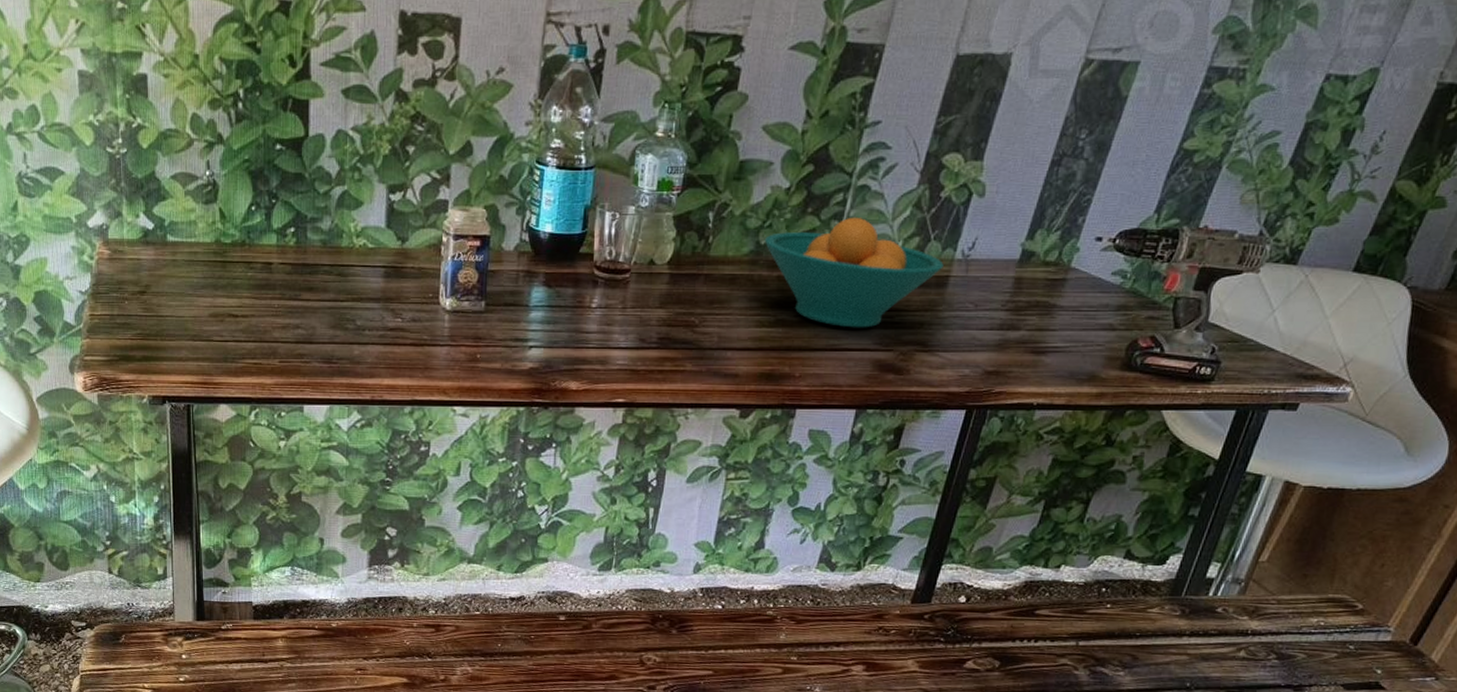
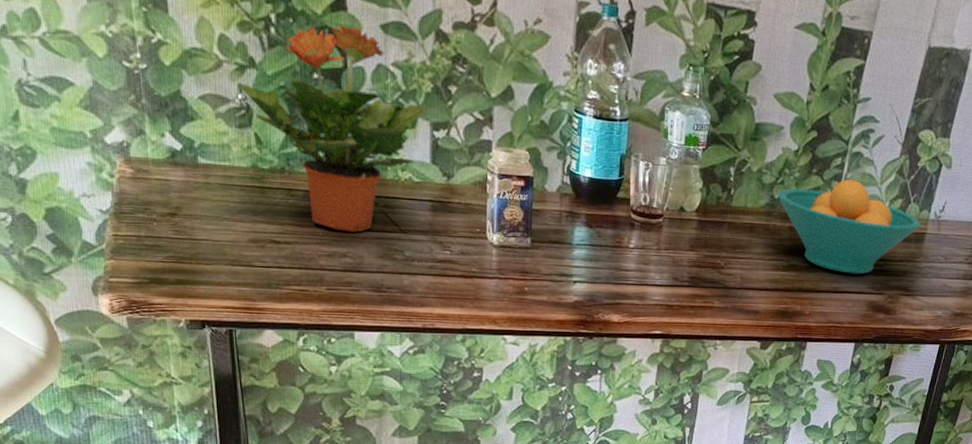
potted plant: none [206,93,385,303] -> present [238,24,428,233]

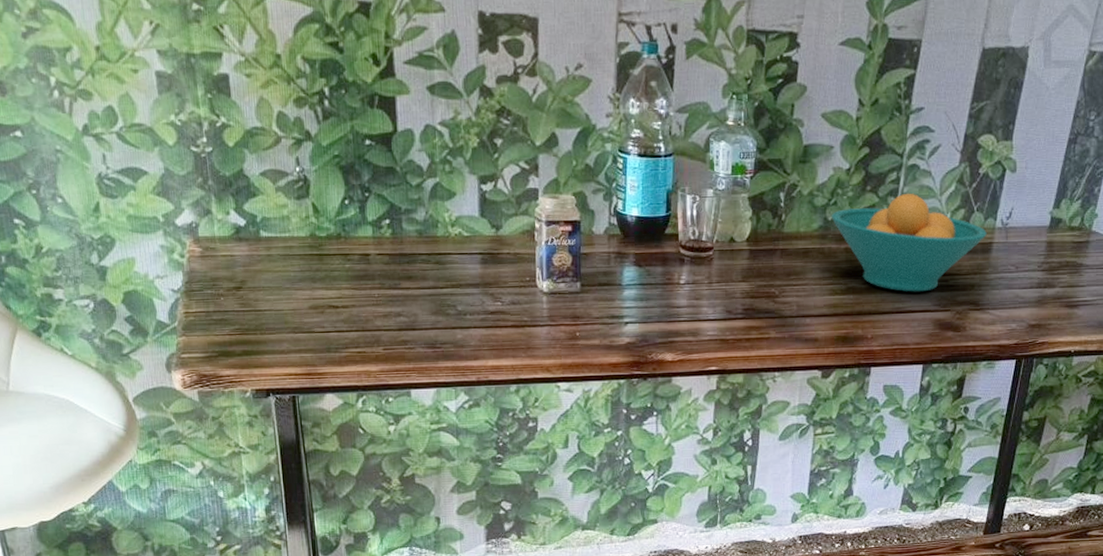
potted plant: present [238,24,428,233] -> none [295,90,475,291]

